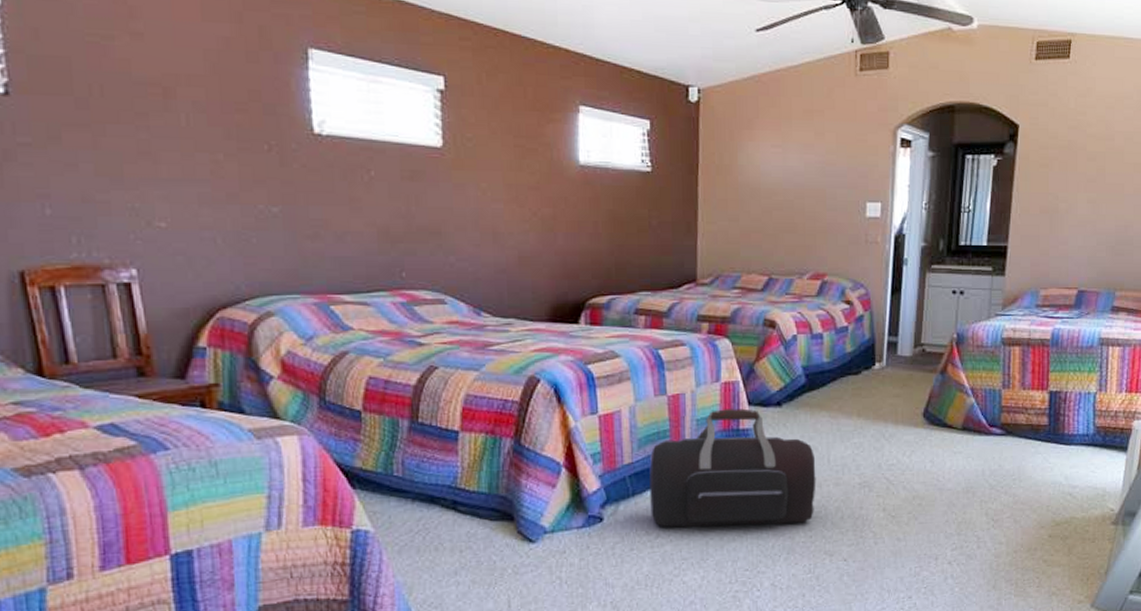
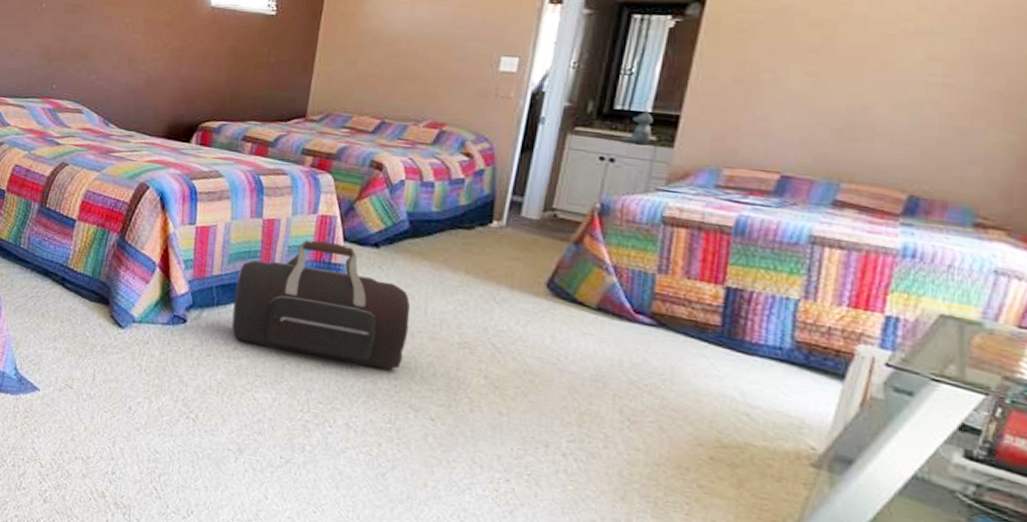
stuffed animal: none [965,243,989,276] -> present [619,109,654,146]

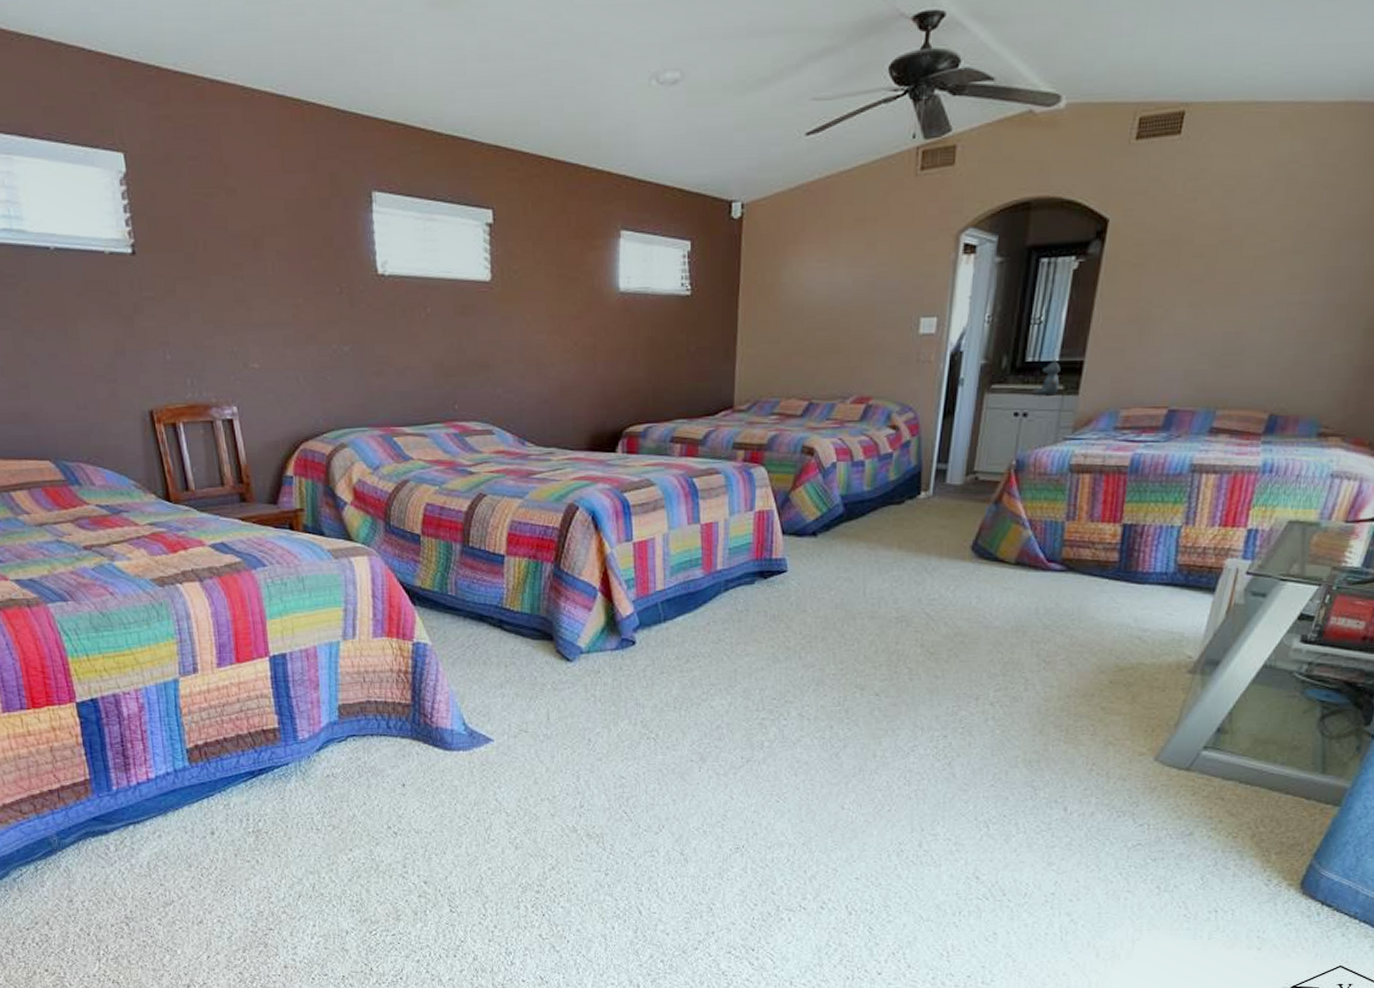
duffel bag: present [231,240,410,370] -> none [681,538,850,656]

